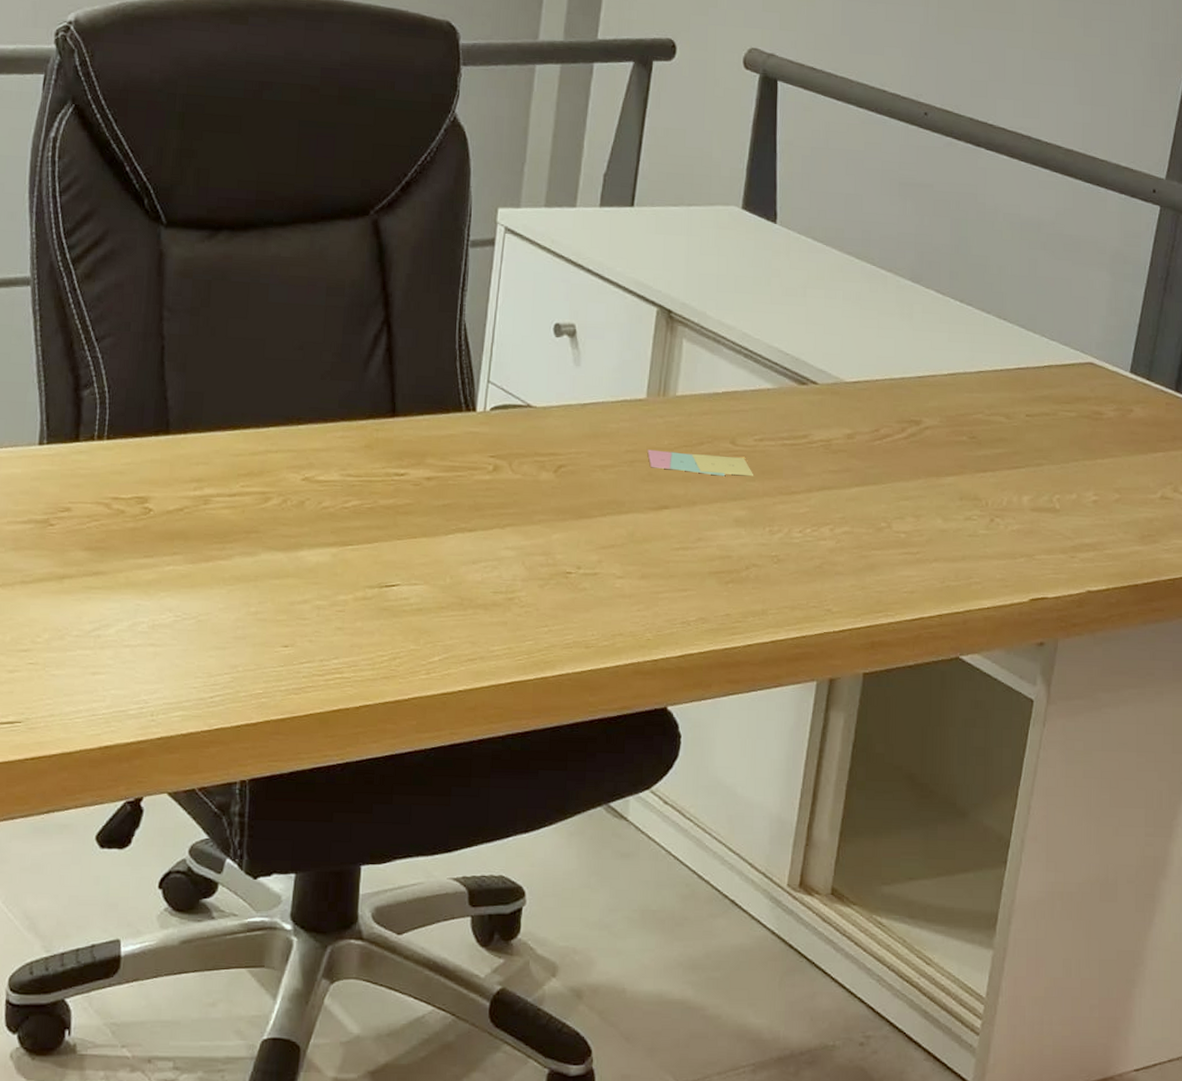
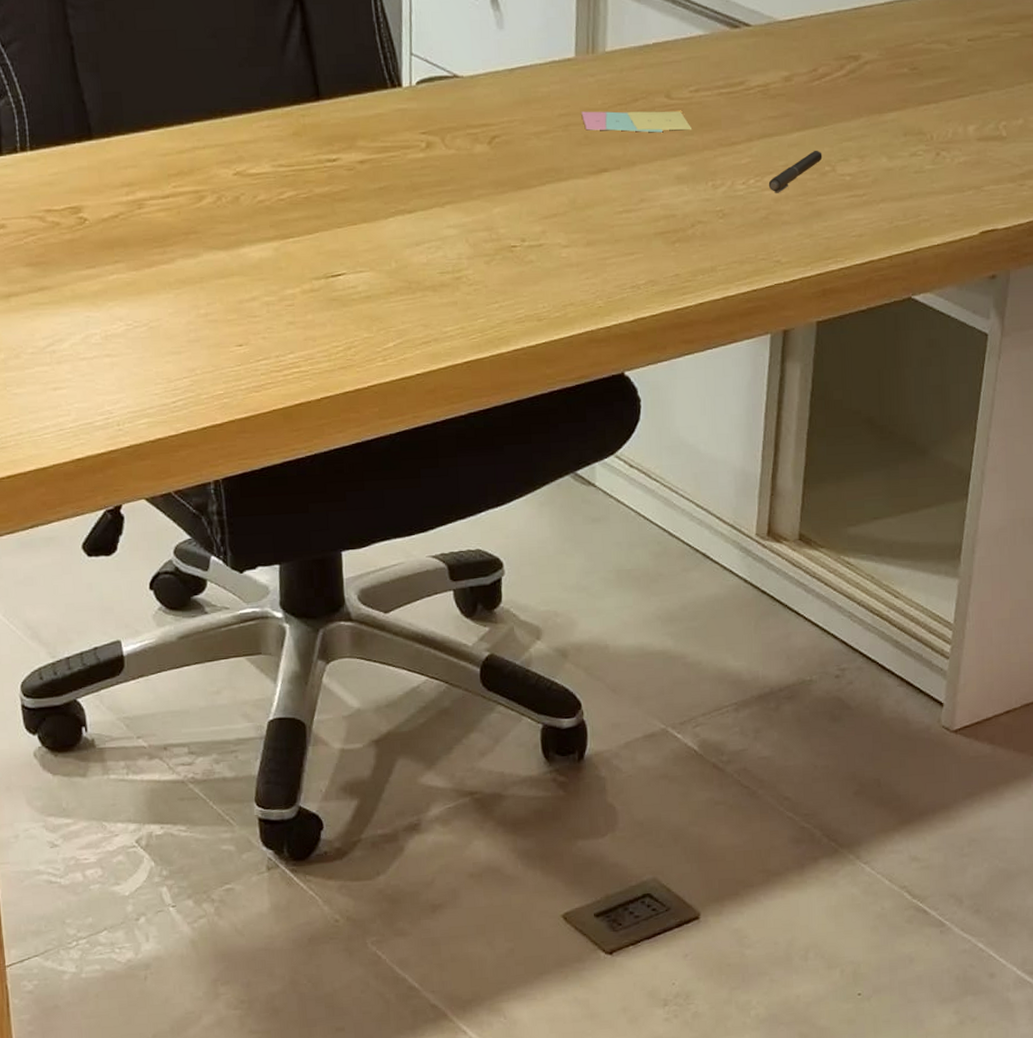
pen: none [824,506,879,544] -> present [768,150,823,193]

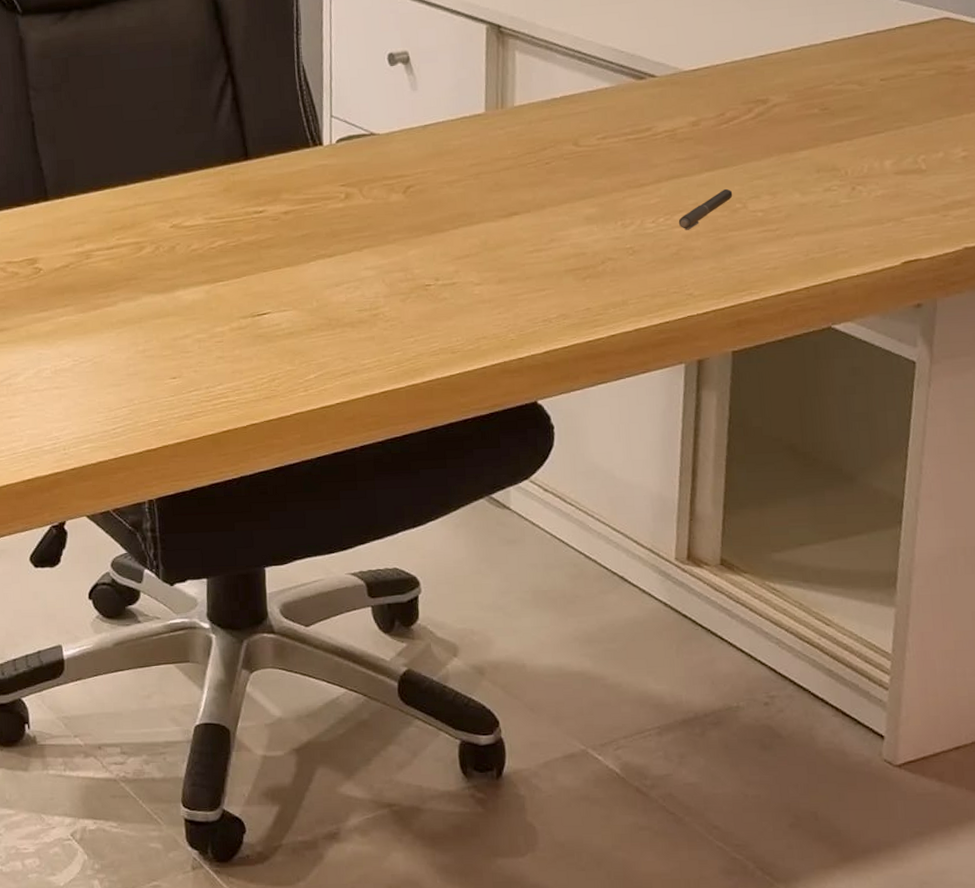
sticky notes: present [581,111,693,133] -> none [491,157,601,178]

